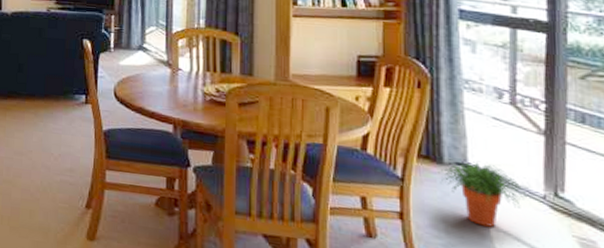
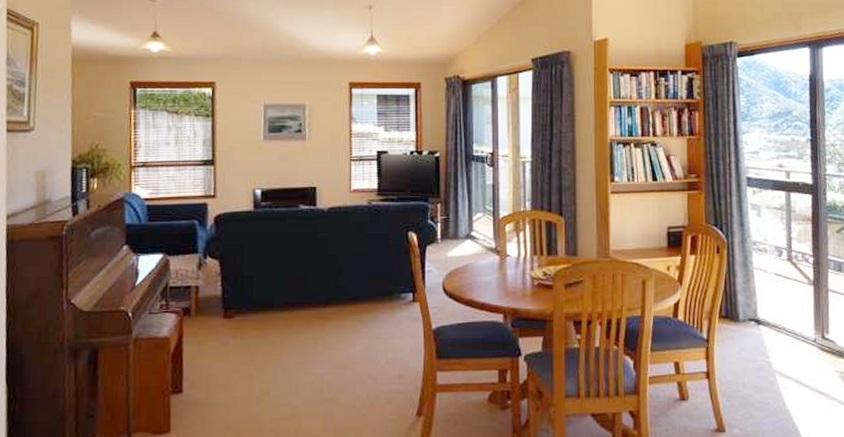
potted plant: present [438,162,527,227] -> none [735,316,803,374]

